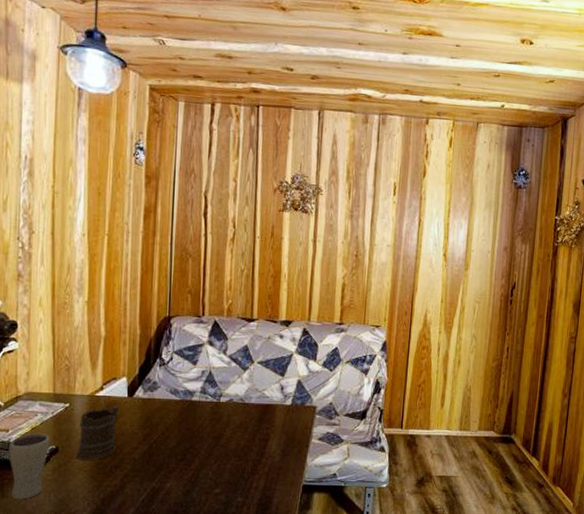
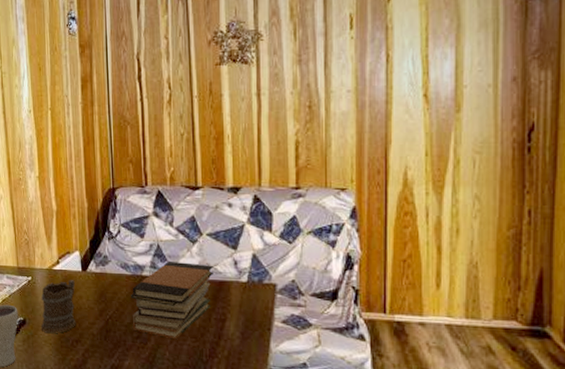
book stack: none [177,386,261,460] -> present [130,260,213,340]

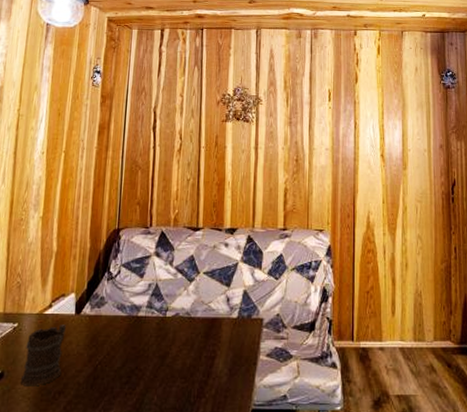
book stack: present [130,260,213,340] -> none [122,300,207,382]

